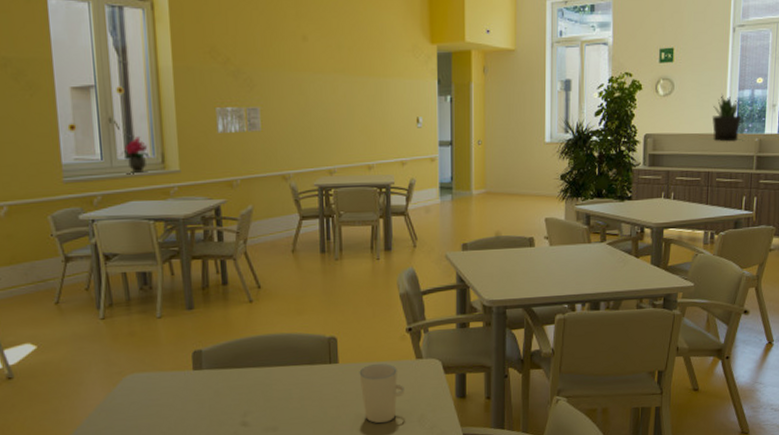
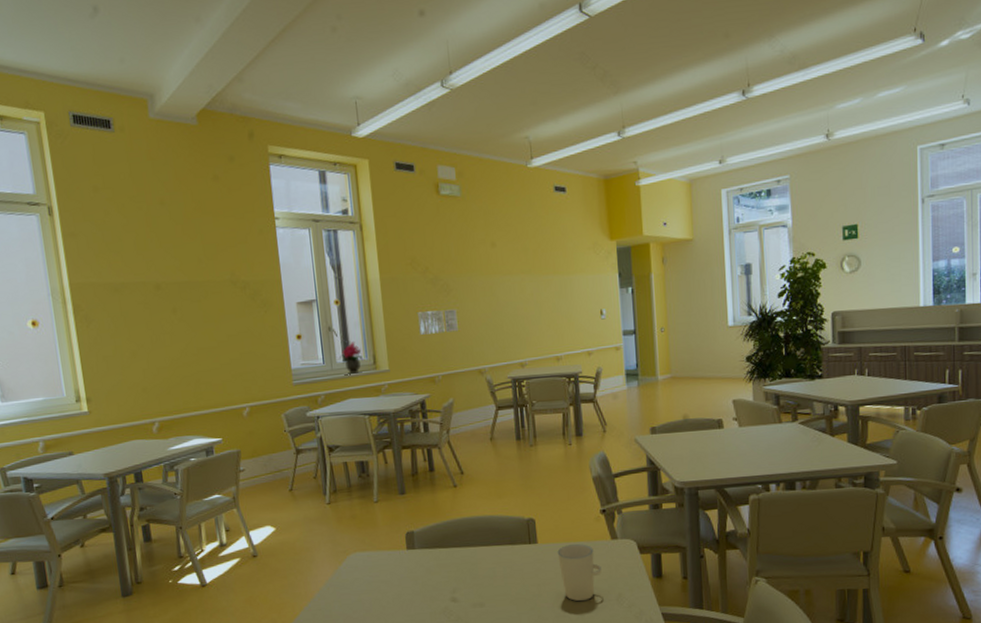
planter: present [712,93,741,143] -> none [904,265,937,316]

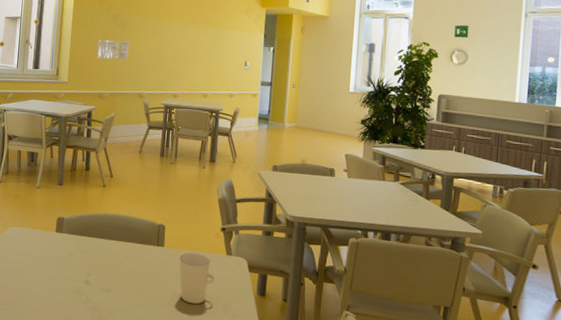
potted flower: present [338,342,364,374] -> none [29,55,49,80]

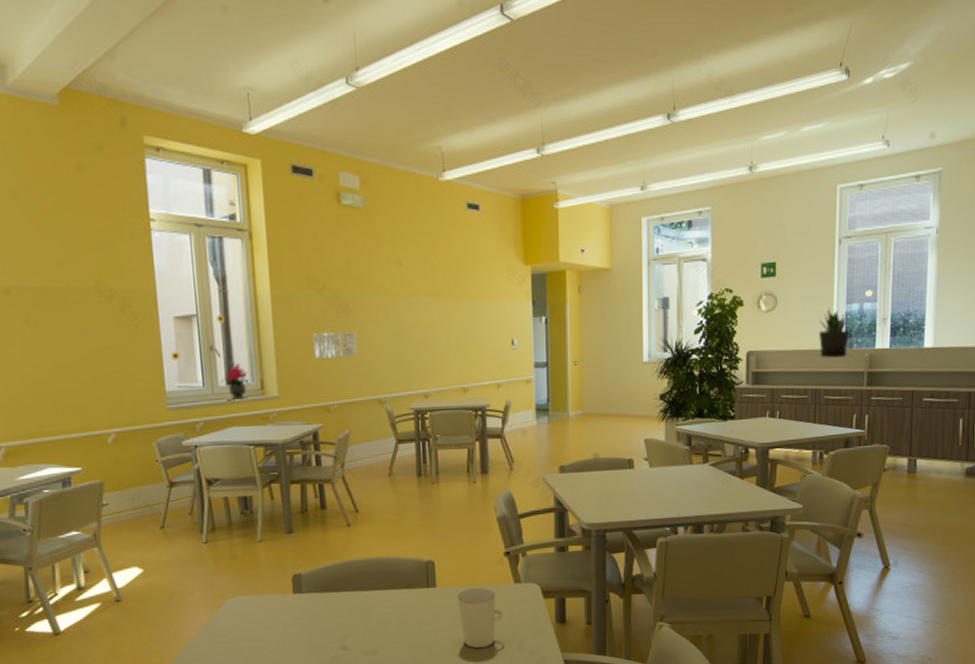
potted flower: none [29,55,49,80] -> present [221,363,250,399]
planter: none [503,67,532,111] -> present [818,307,849,359]

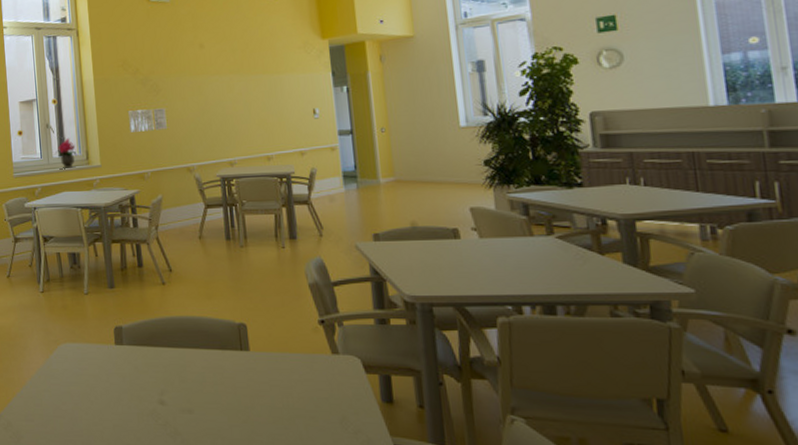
cup: present [457,588,503,649] -> none [271,356,322,420]
planter: present [818,307,849,359] -> none [686,59,733,117]

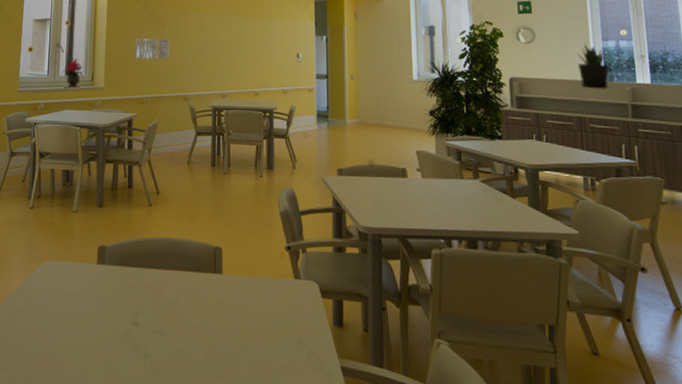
planter: none [686,59,733,117] -> present [577,42,609,90]

